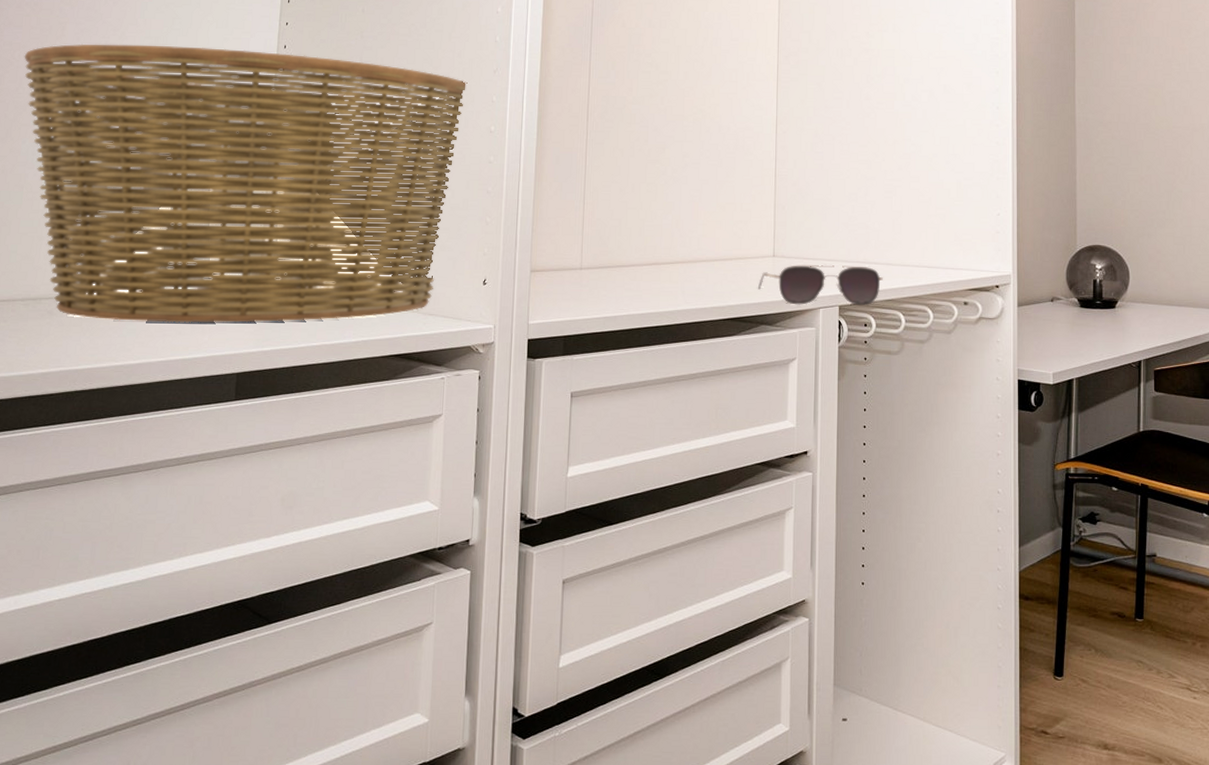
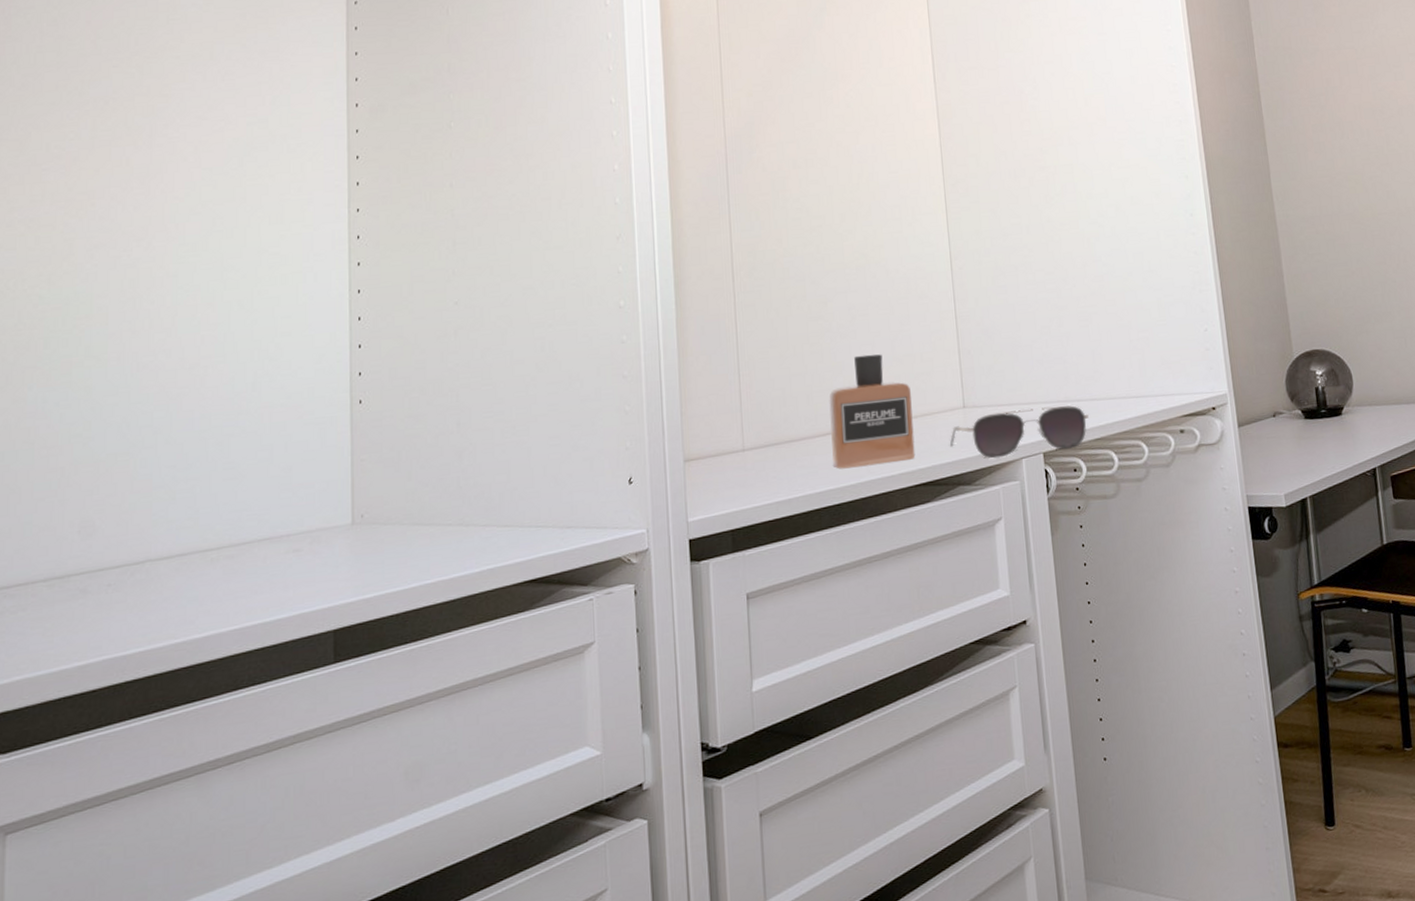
basket: present [24,44,468,323] -> none [21,244,586,591]
perfume: none [655,199,730,297] -> present [829,354,916,469]

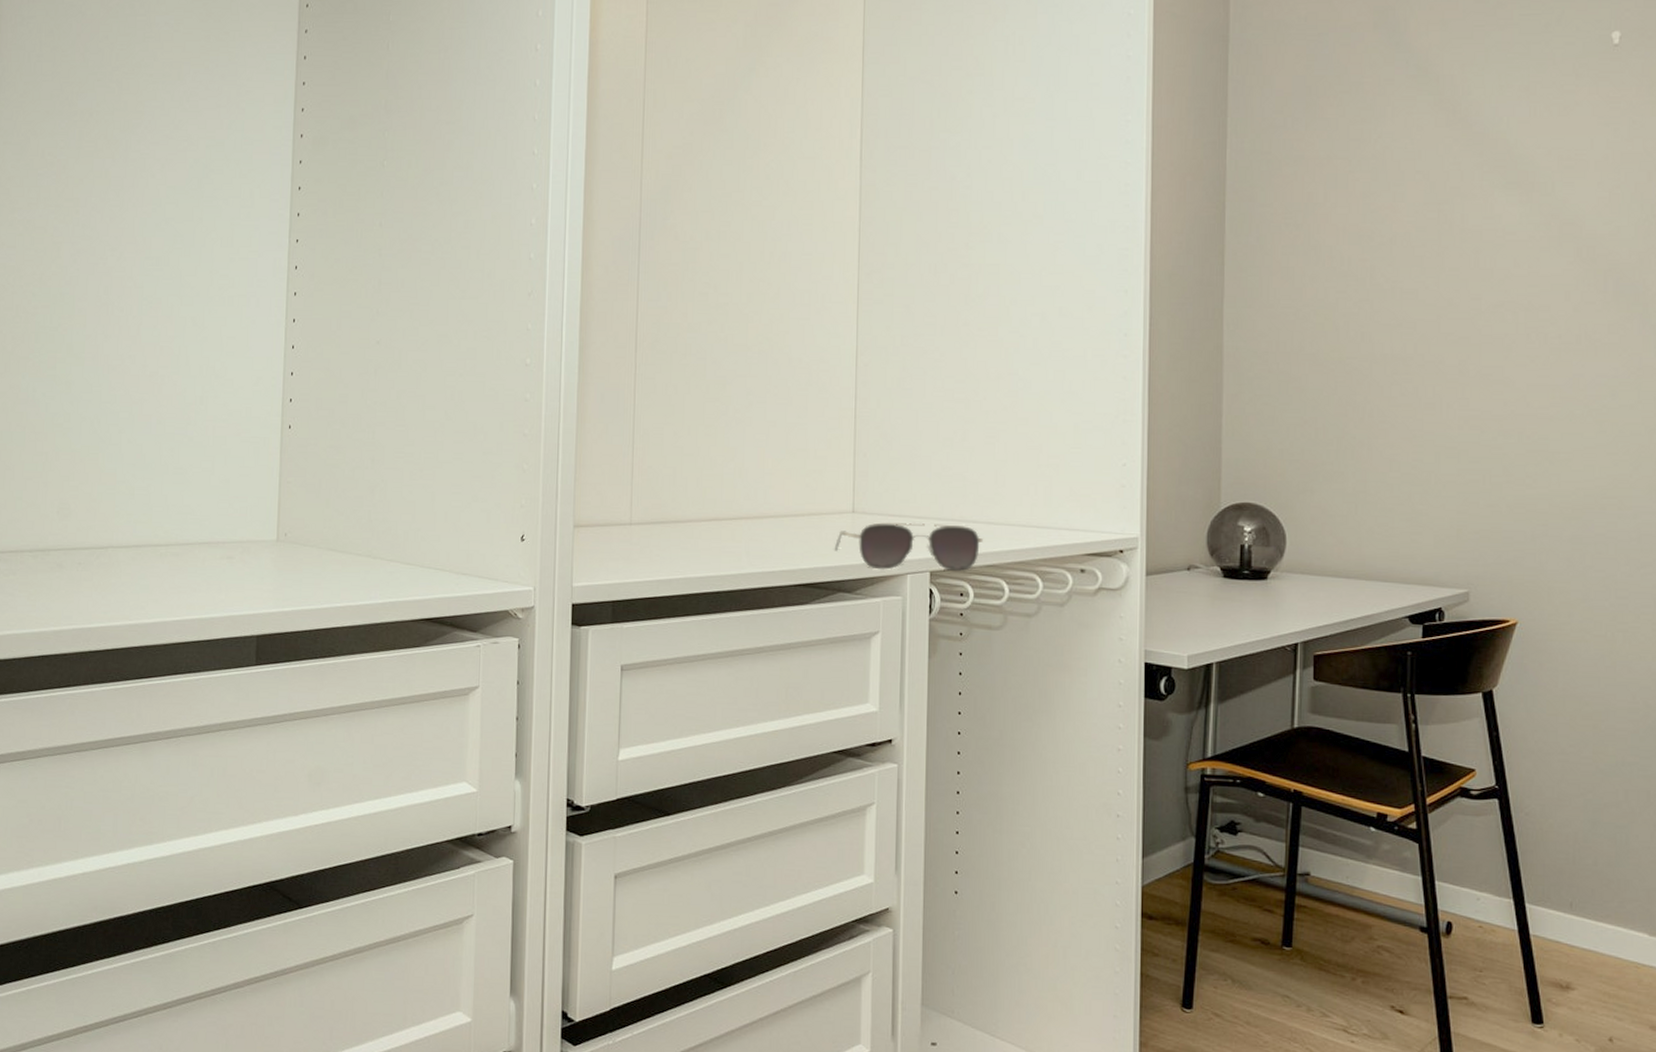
perfume: present [829,354,916,469] -> none [715,443,802,559]

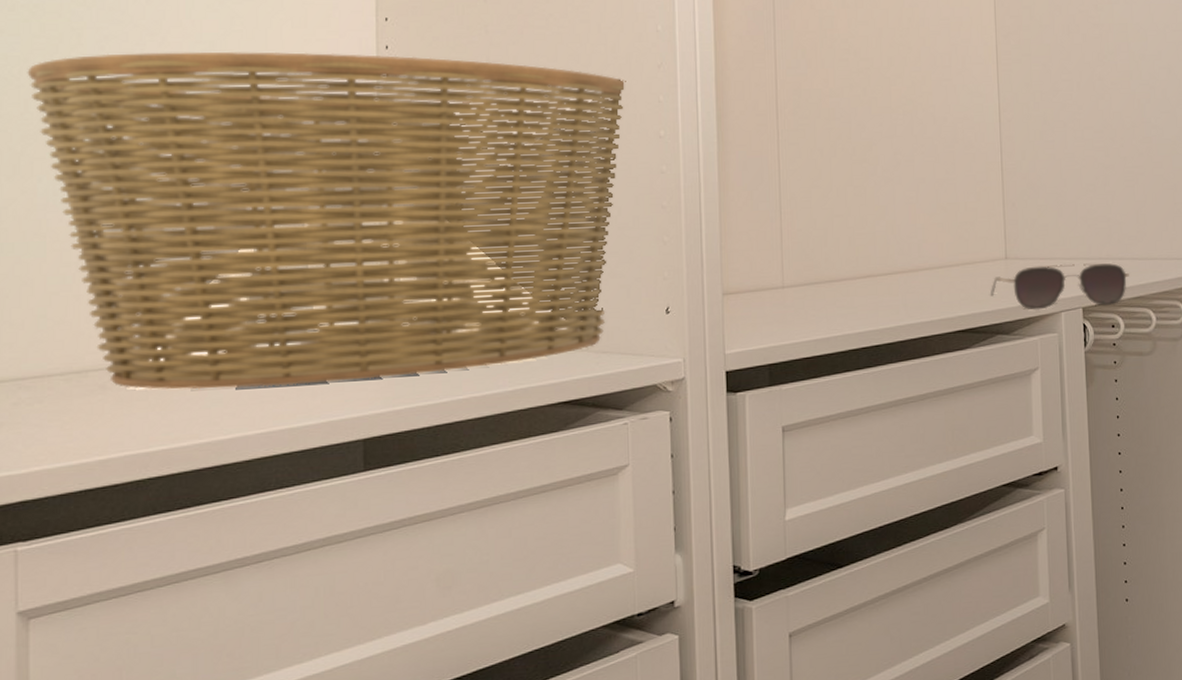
basket: none [19,266,499,580] -> present [27,51,626,390]

